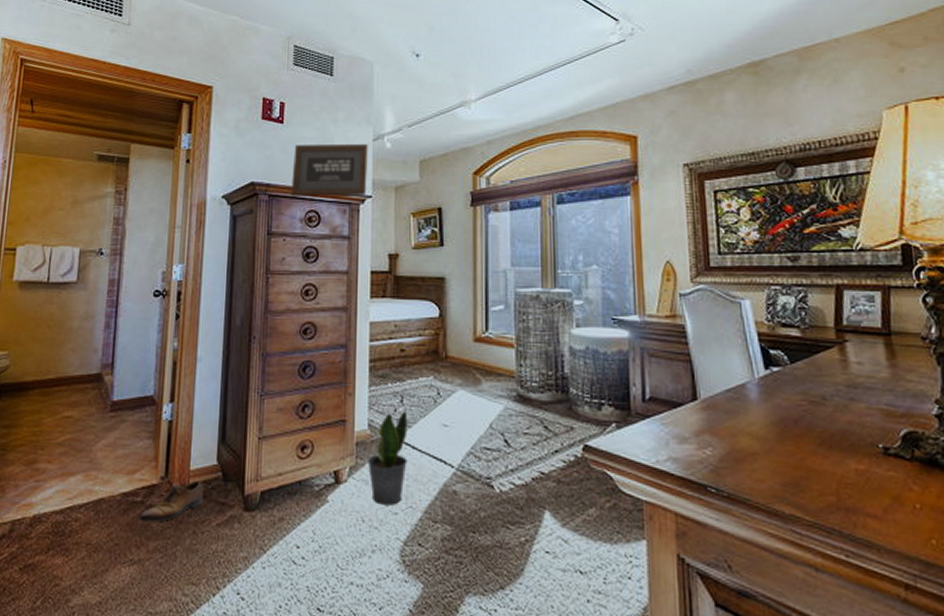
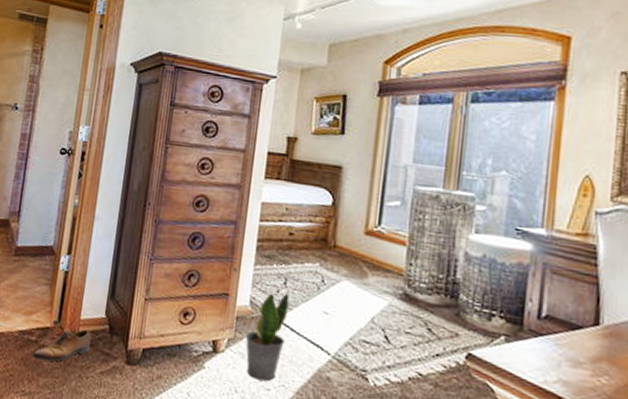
picture frame: present [291,144,368,196] -> none [196,18,278,76]

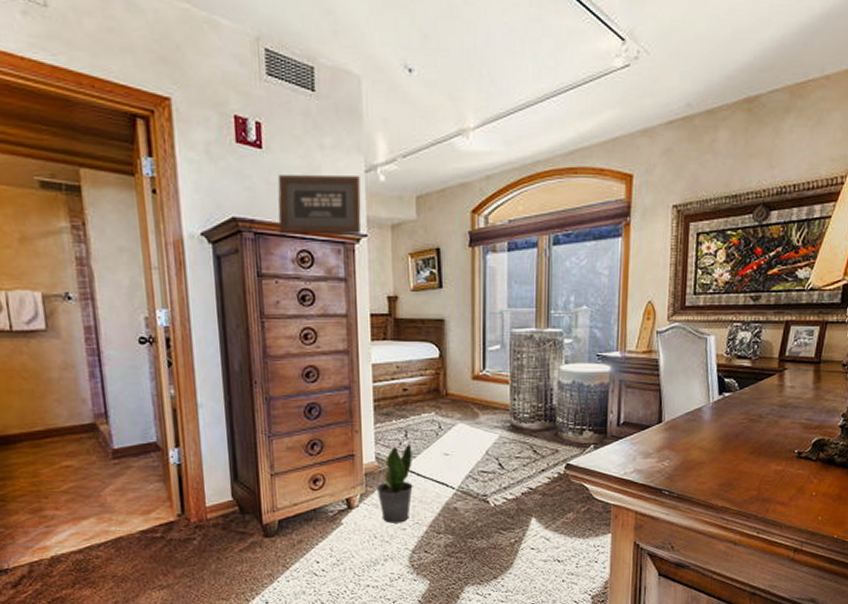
shoe: present [31,329,91,362] -> none [160,515,223,554]
picture frame: none [196,18,278,76] -> present [277,175,362,235]

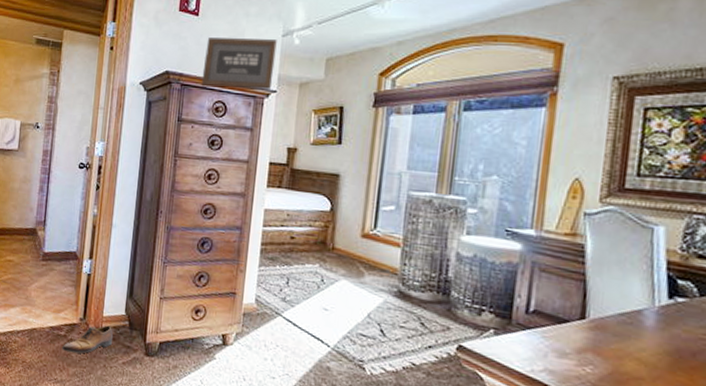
shoe: none [160,515,223,554] -> present [61,325,113,354]
potted plant: present [376,443,413,523] -> none [251,291,292,371]

